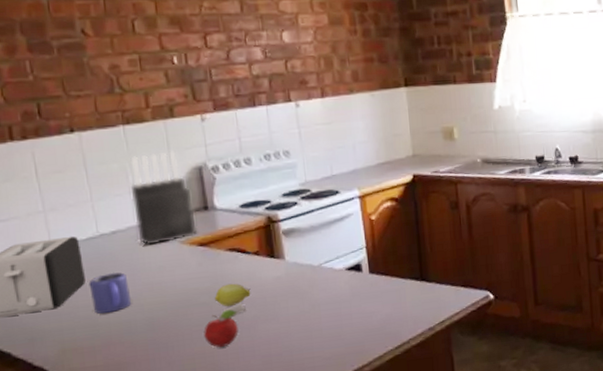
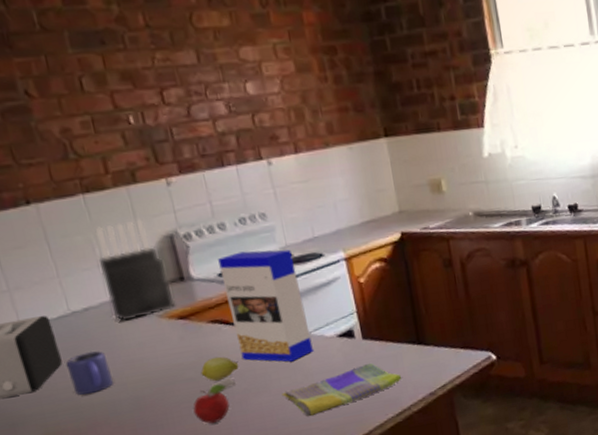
cereal box: none [241,185,322,292] -> present [218,249,313,362]
dish towel: none [289,296,404,345] -> present [282,362,402,416]

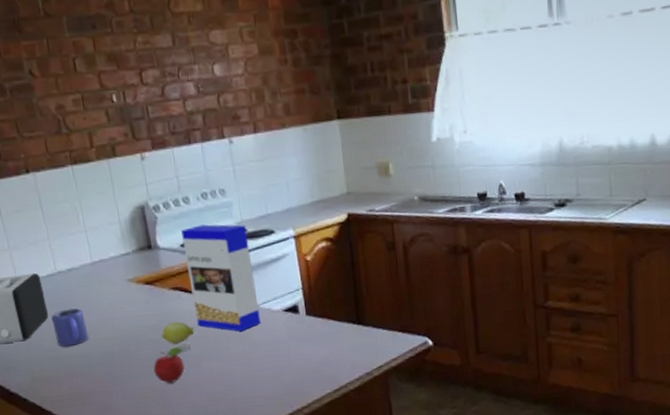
knife block: present [95,219,176,322] -> none [80,190,144,284]
dish towel: present [282,362,402,416] -> none [230,338,341,384]

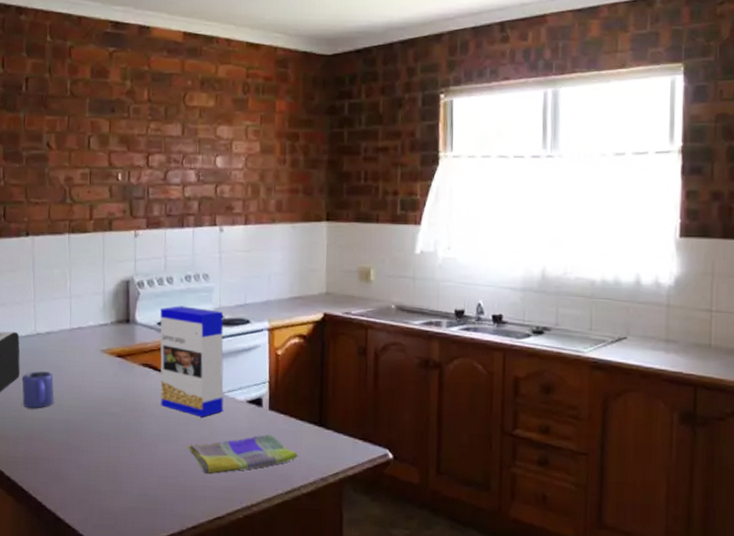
fruit: present [153,340,191,384] -> none [110,418,150,460]
fruit: present [161,321,195,344] -> none [124,398,157,420]
dish towel: none [230,338,341,384] -> present [187,434,298,474]

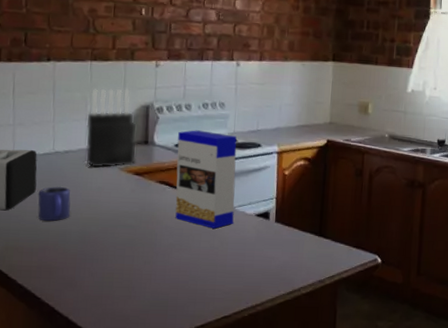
knife block: none [66,262,119,351] -> present [85,89,137,169]
dish towel: present [187,434,298,474] -> none [199,243,300,278]

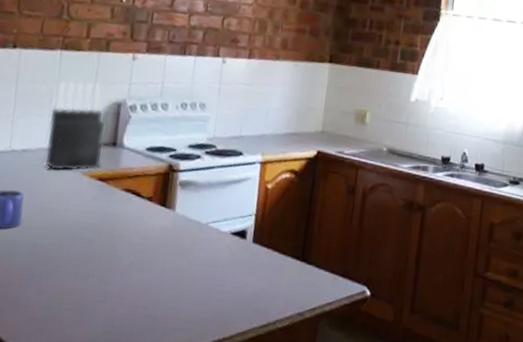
cereal box: present [175,130,237,229] -> none [139,132,216,247]

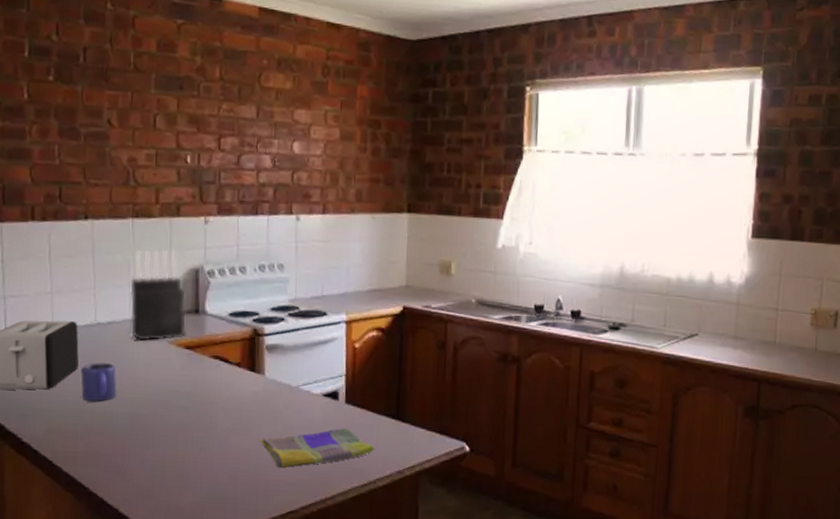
dish towel: none [163,267,277,305] -> present [260,427,374,468]

